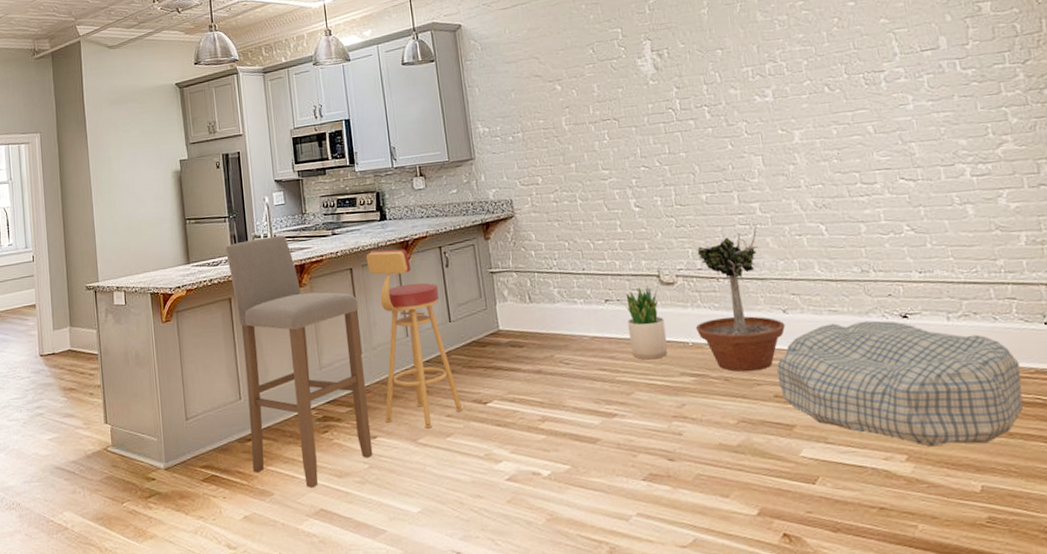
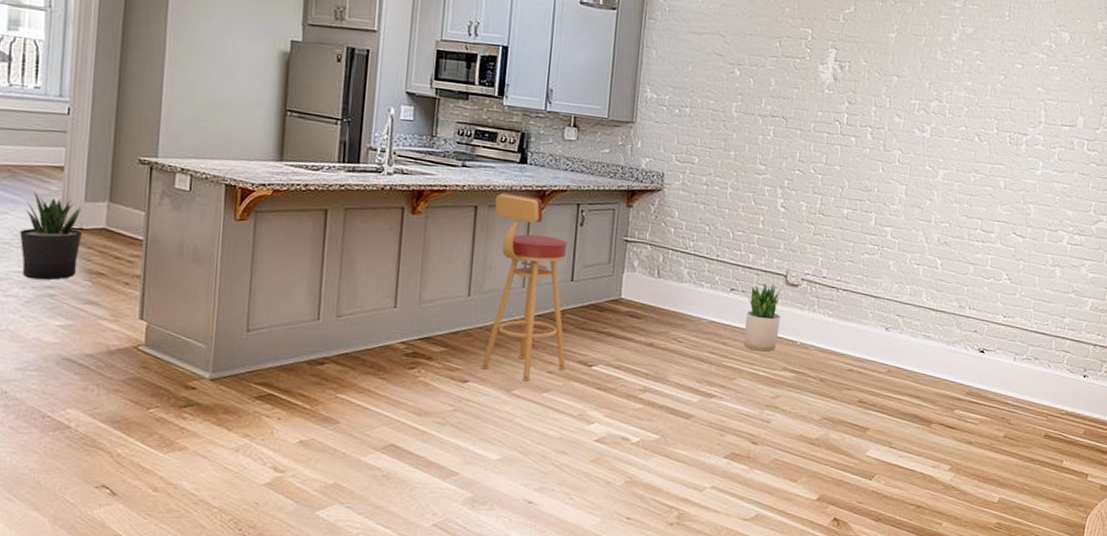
planter: none [13,329,55,403] -> present [19,192,83,280]
bar stool: present [225,235,373,488] -> none [320,150,477,422]
potted tree: present [695,225,786,372] -> none [806,248,885,377]
dog bed: present [776,320,1023,447] -> none [865,347,1056,465]

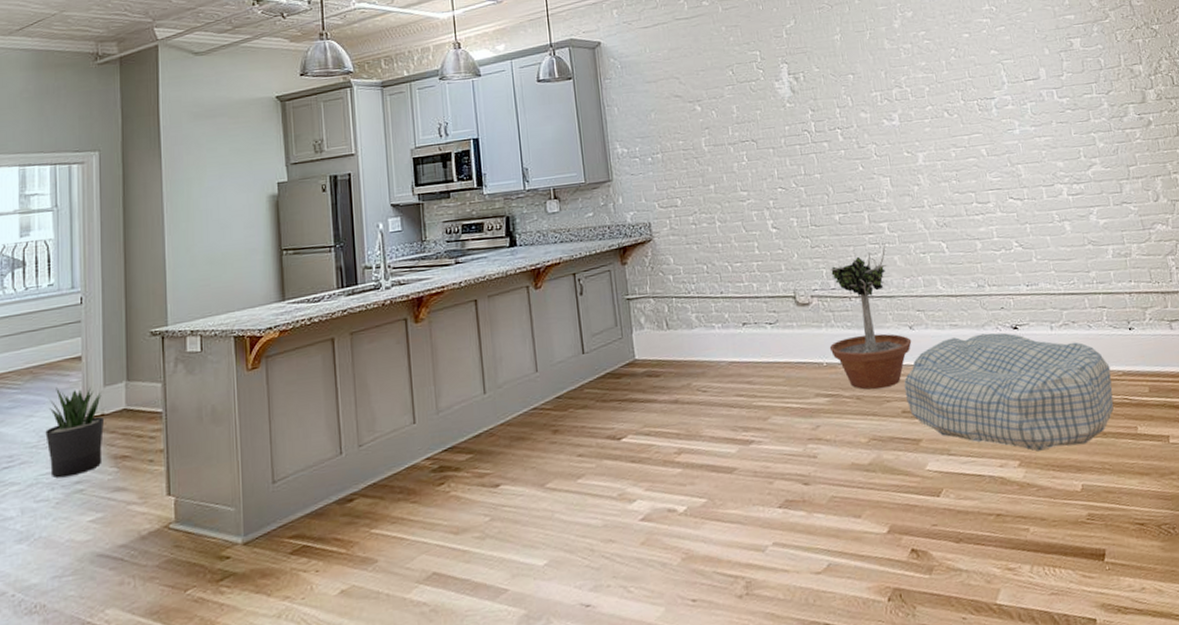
bar stool: present [481,192,567,381] -> none [492,277,596,471]
planter: present [743,282,783,352] -> none [760,307,803,383]
potted tree: none [806,248,885,377] -> present [829,244,912,390]
dog bed: none [865,347,1056,465] -> present [904,332,1114,451]

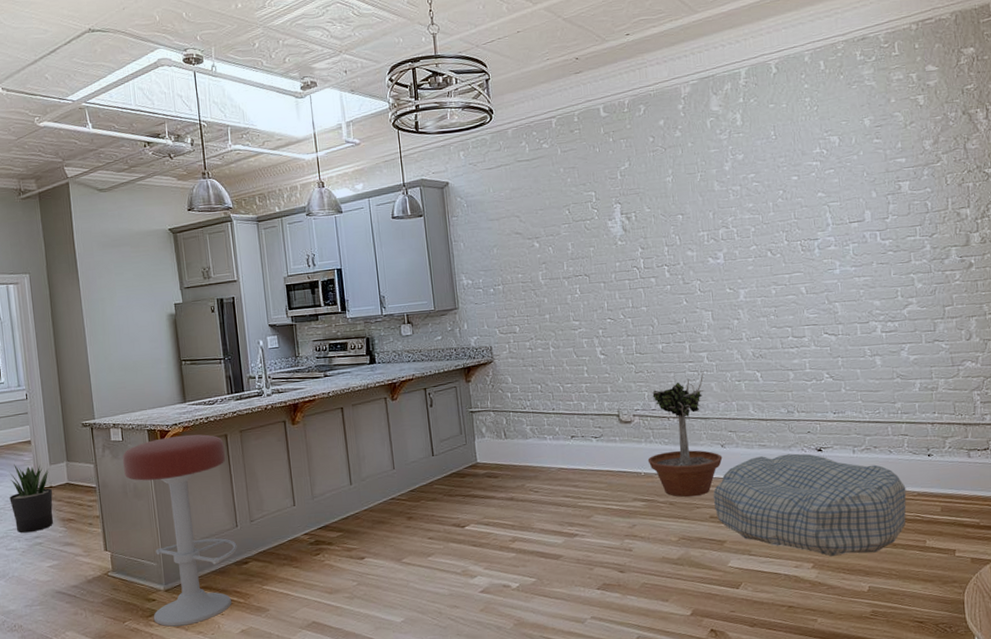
bar stool: none [199,339,342,593] -> present [122,434,238,627]

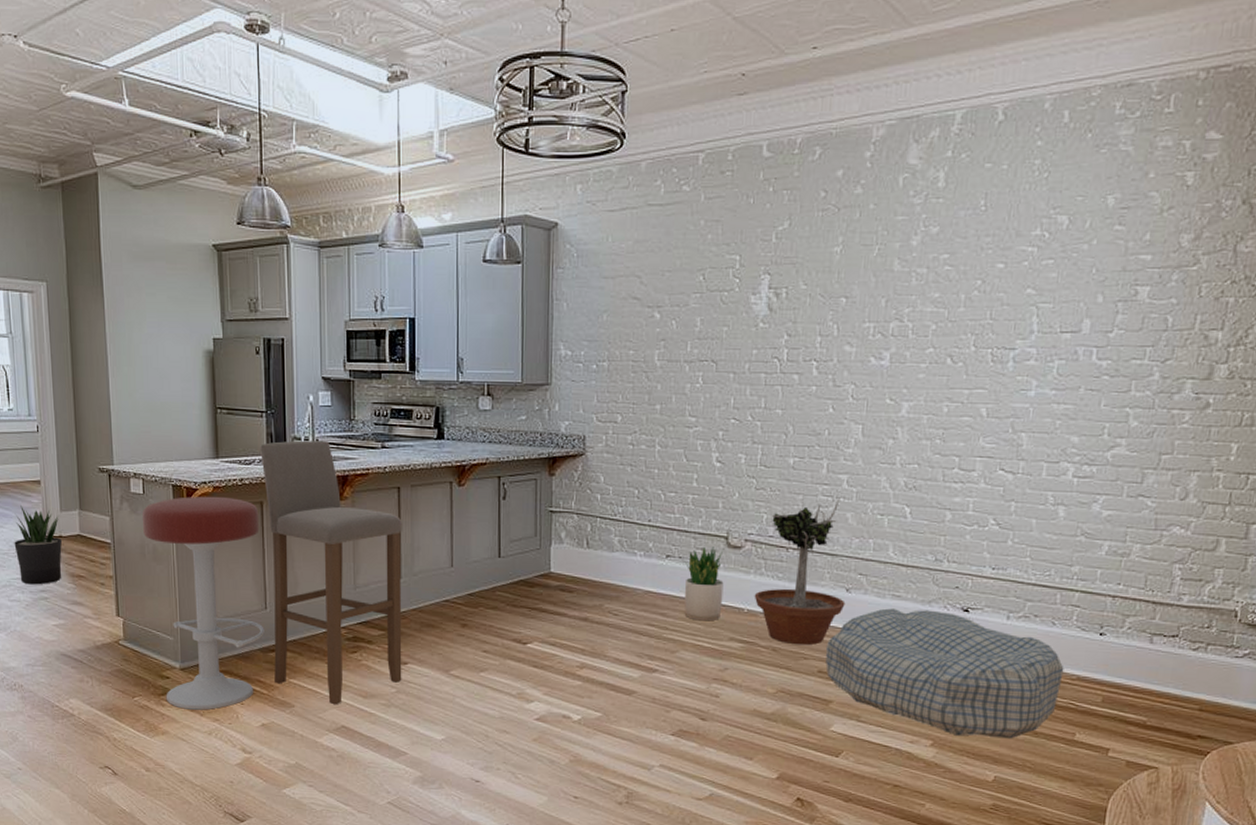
bar stool: none [220,377,361,604] -> present [259,440,402,705]
planter: none [586,424,623,488] -> present [684,546,724,621]

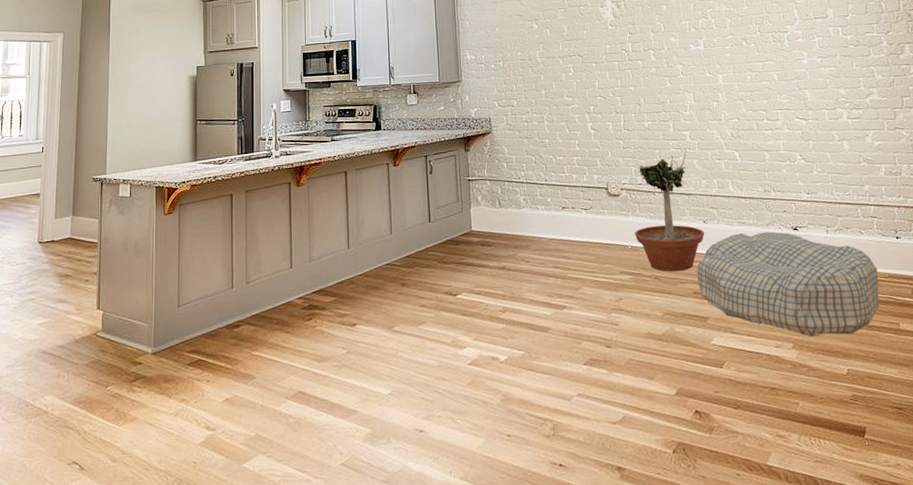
planter: present [14,505,63,585] -> none [9,217,54,288]
bar stool: present [142,496,266,710] -> none [127,192,232,393]
bar stool: present [259,440,402,705] -> none [231,139,352,372]
planter: present [684,546,724,621] -> none [576,197,611,260]

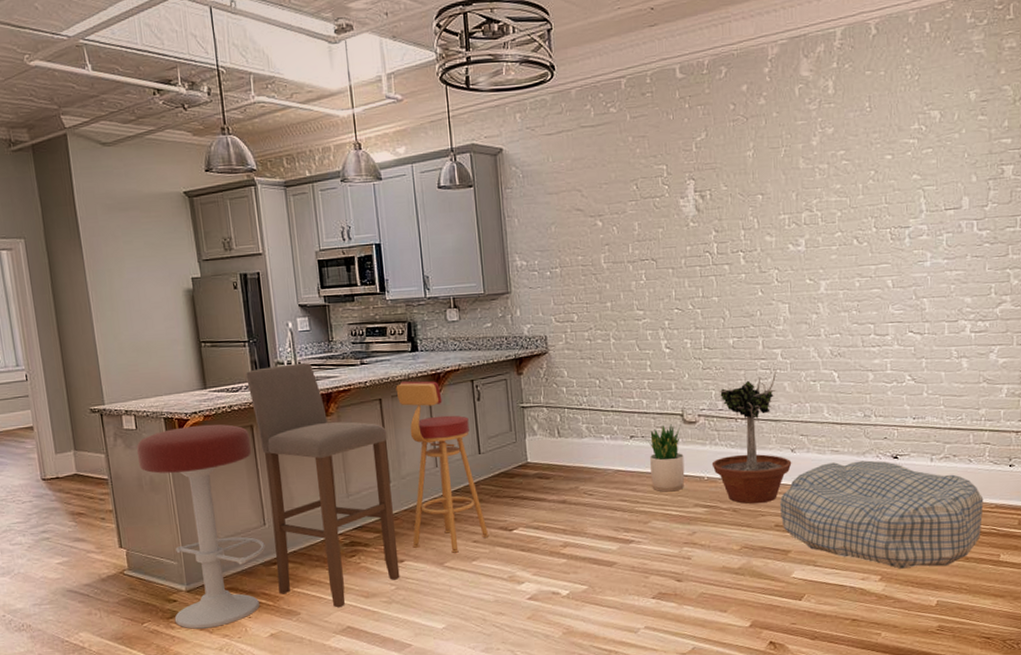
bar stool: none [127,192,232,393] -> present [136,424,267,629]
bar stool: none [231,139,352,372] -> present [245,363,400,608]
bar stool: none [360,156,435,317] -> present [396,381,490,553]
planter: none [576,197,611,260] -> present [647,424,685,492]

